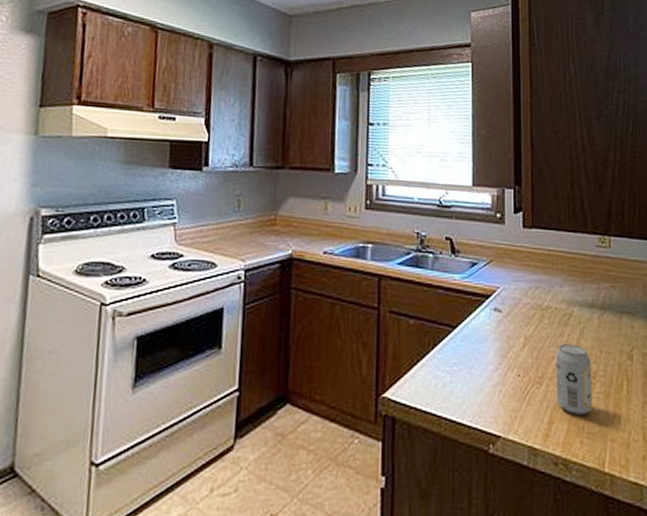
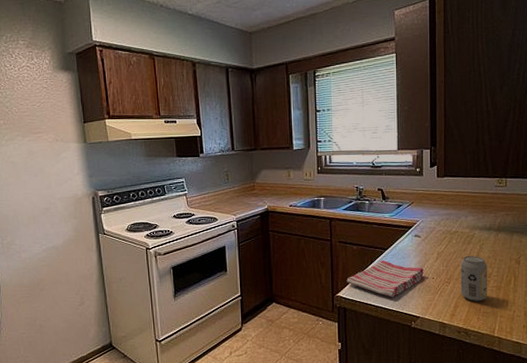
dish towel: none [397,343,506,403] -> present [346,259,424,298]

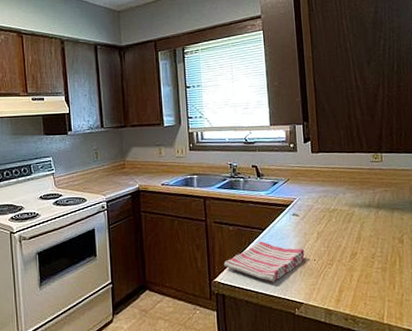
beverage can: present [460,256,487,301] -> none [342,235,373,285]

